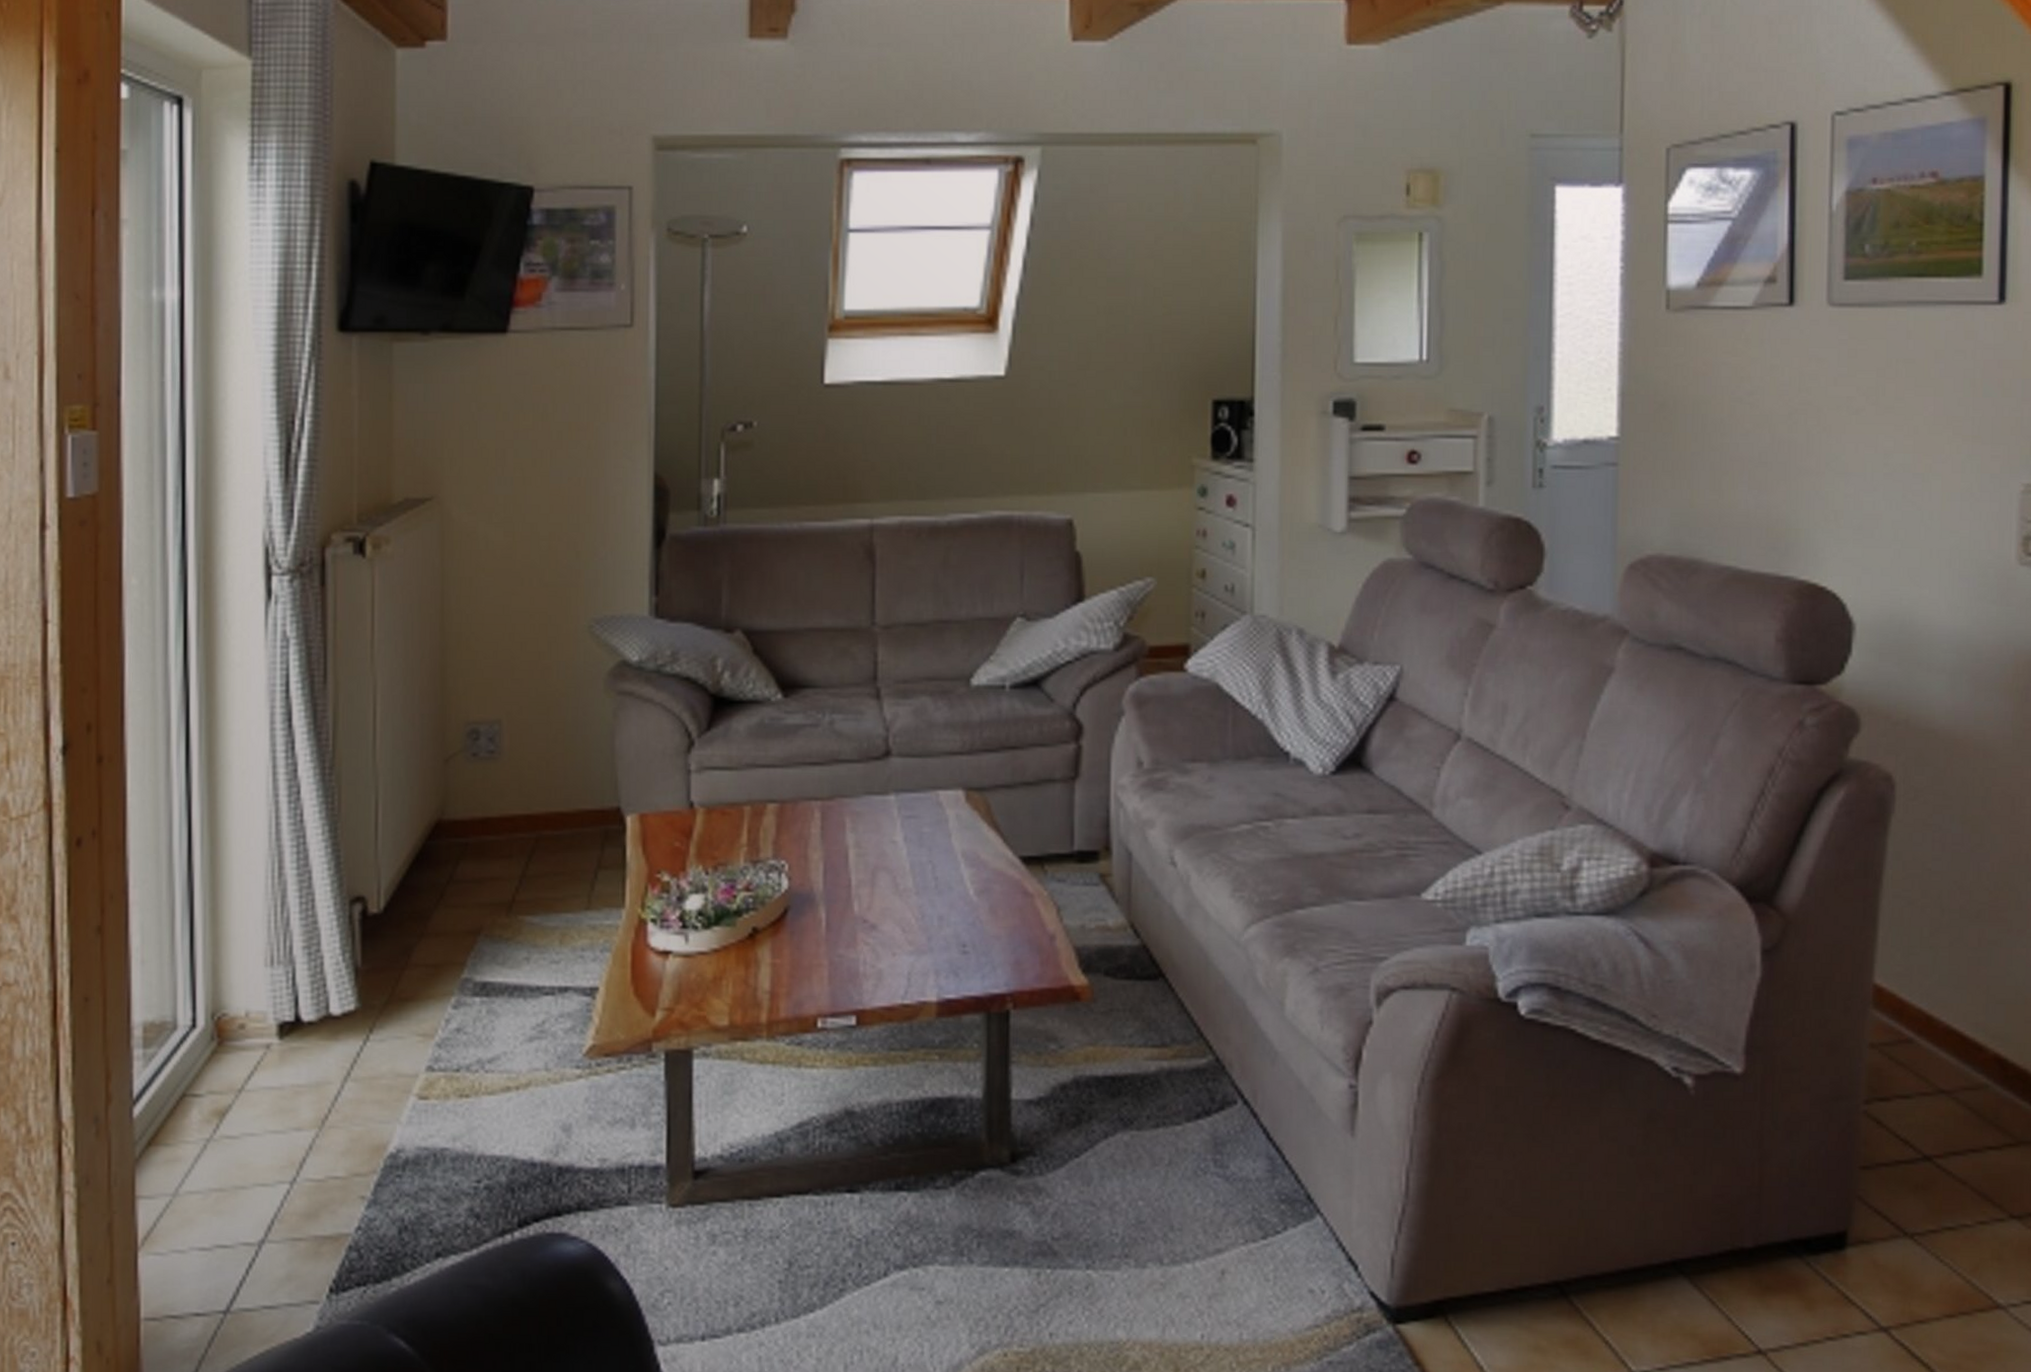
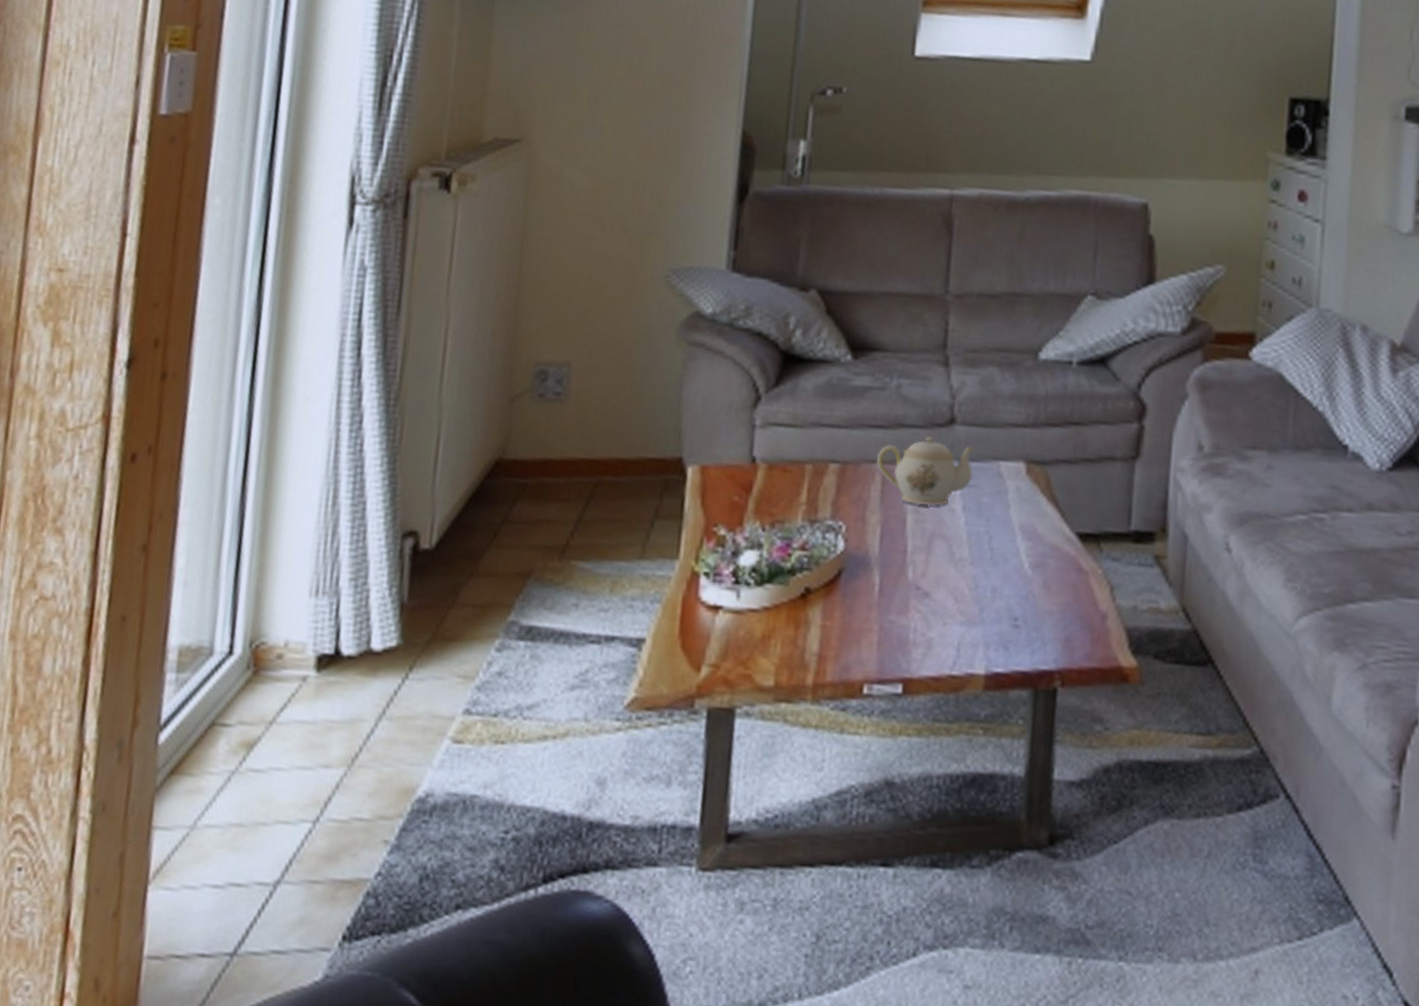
teapot: none [814,769,912,840] -> present [876,436,975,506]

